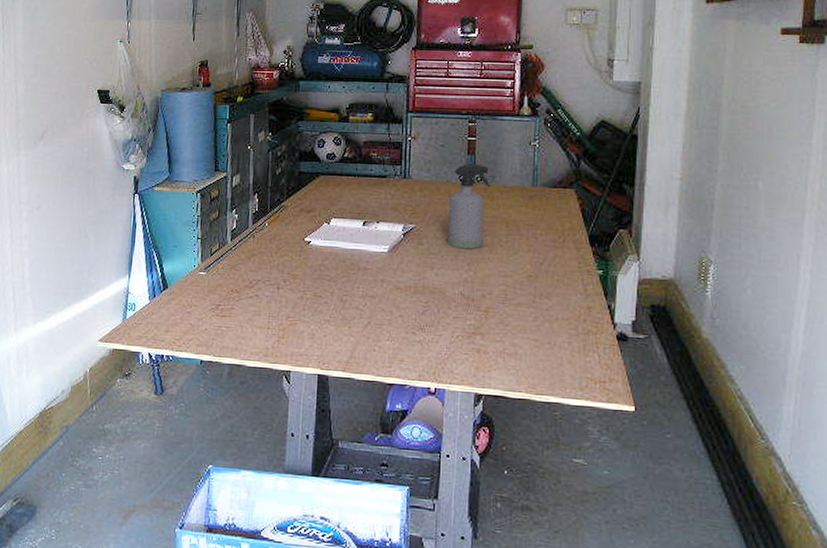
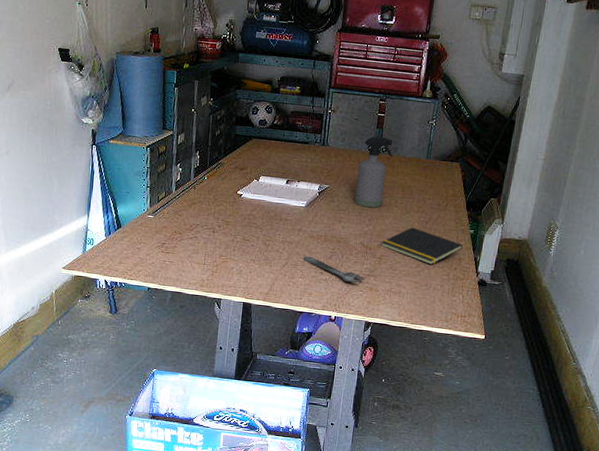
adjustable wrench: none [390,312,469,345] -> present [304,256,365,284]
notepad: none [486,270,591,317] -> present [381,227,463,265]

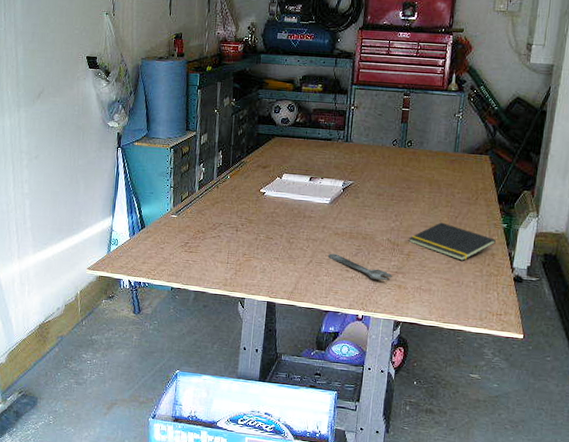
spray bottle: present [354,136,394,208] -> none [380,130,419,203]

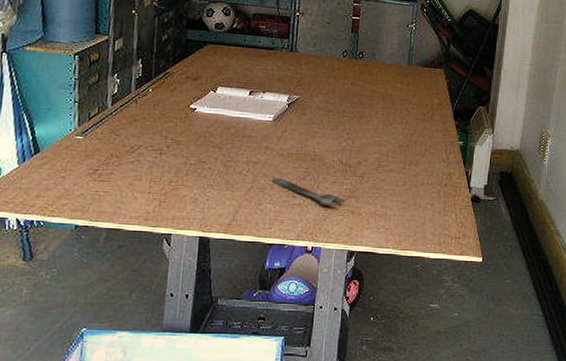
notepad: present [409,222,496,261] -> none [362,140,452,182]

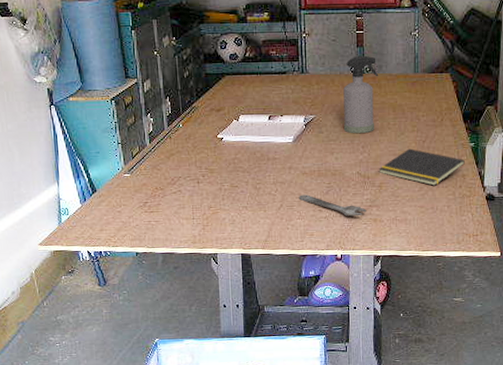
spray bottle: none [330,41,372,120] -> present [343,55,379,134]
notepad: none [362,140,452,182] -> present [378,148,465,186]

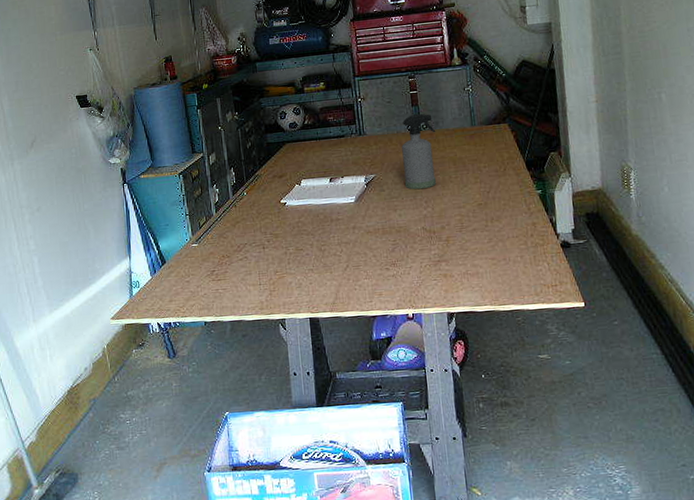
adjustable wrench: present [299,194,367,217] -> none [365,253,436,273]
notepad: present [378,148,465,186] -> none [444,200,534,237]

